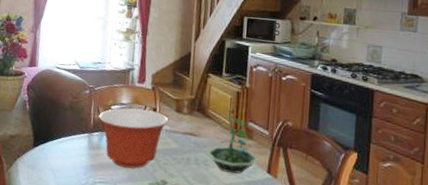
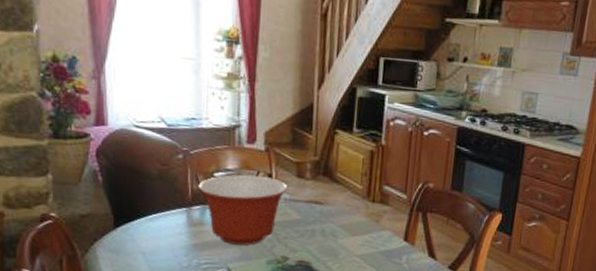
terrarium: present [204,116,260,174] -> none [332,179,397,244]

